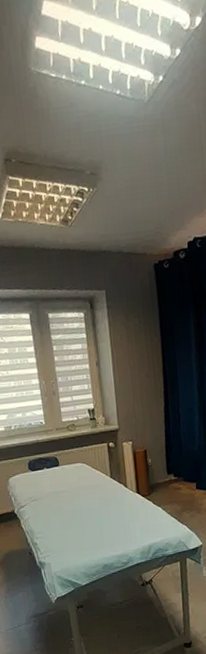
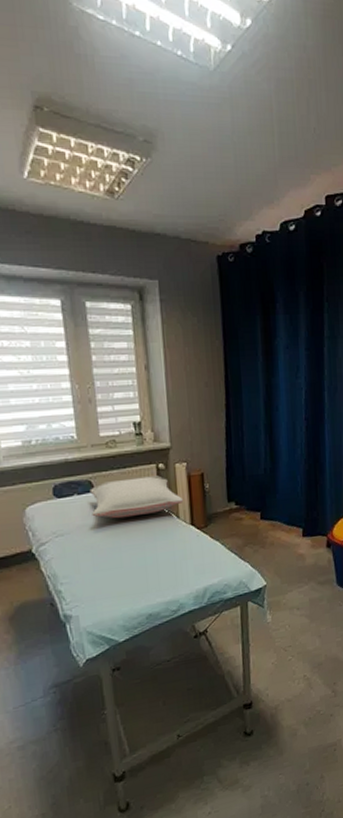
pillow: none [56,452,131,488] -> present [89,475,184,519]

